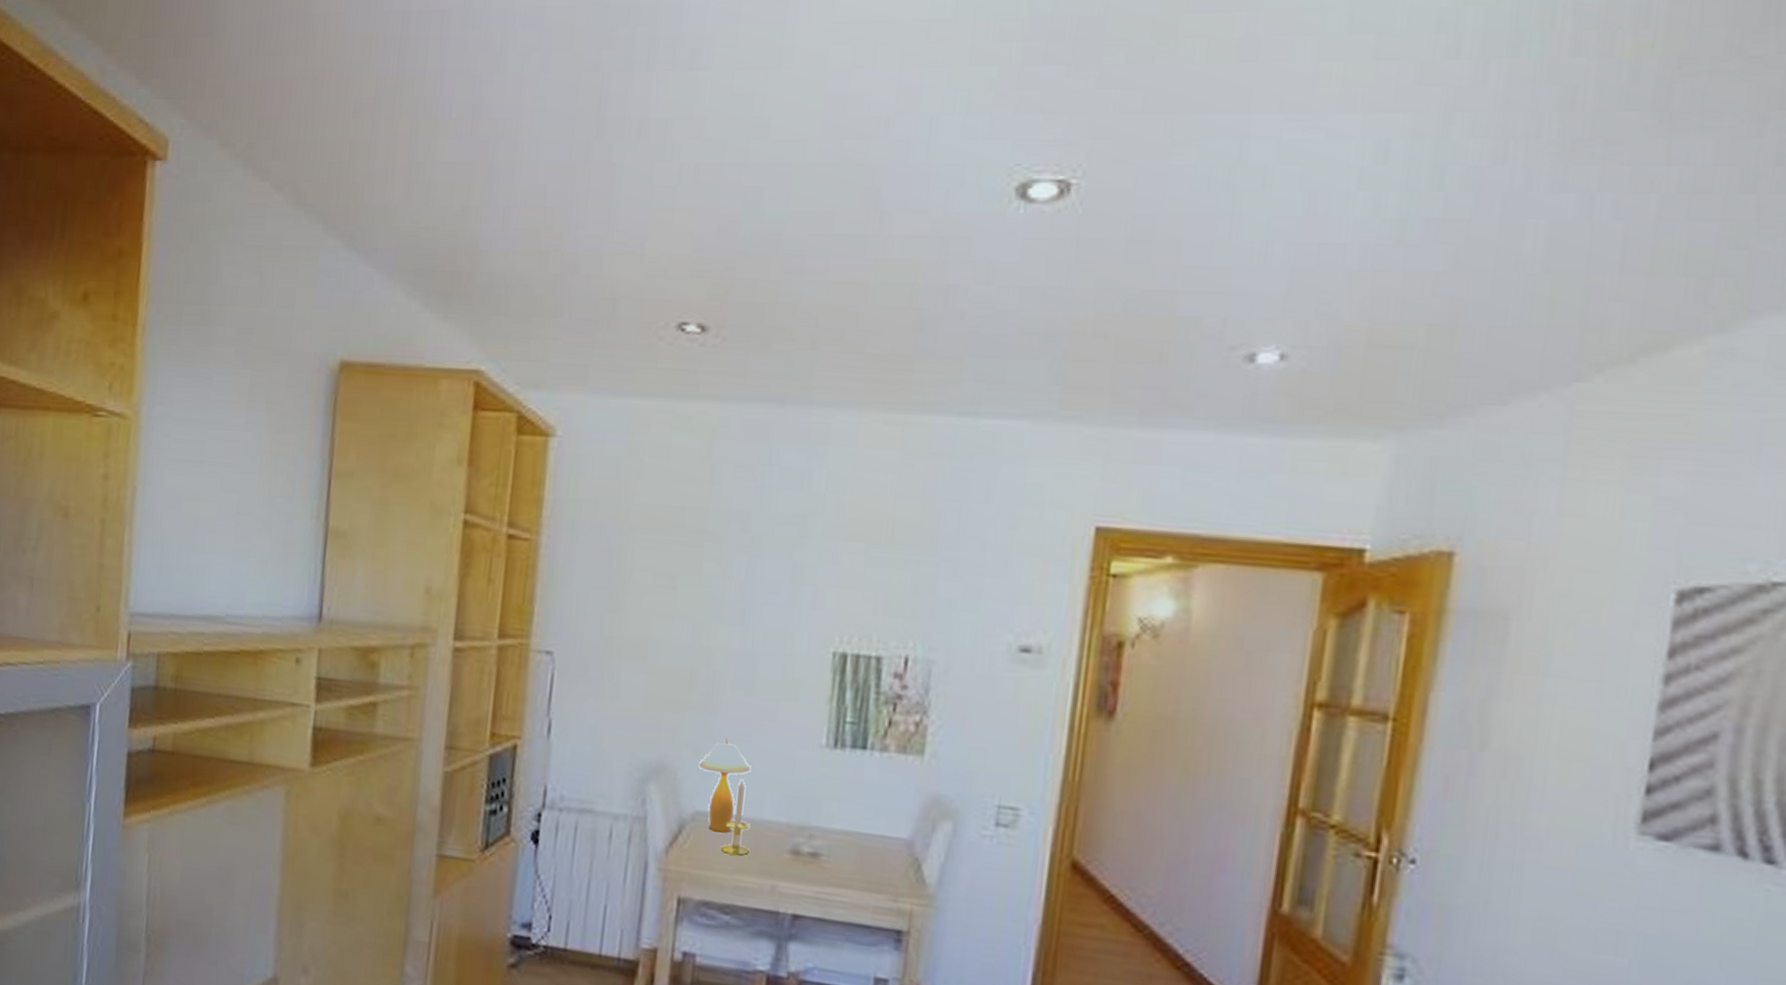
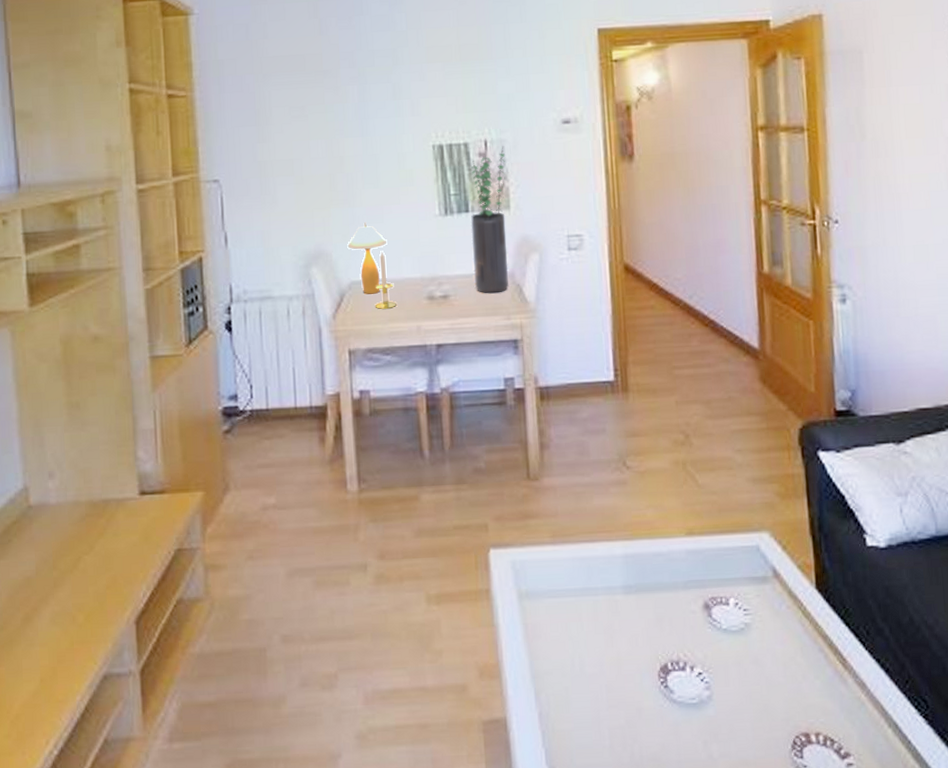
vase: none [857,669,931,864] -> present [471,146,508,294]

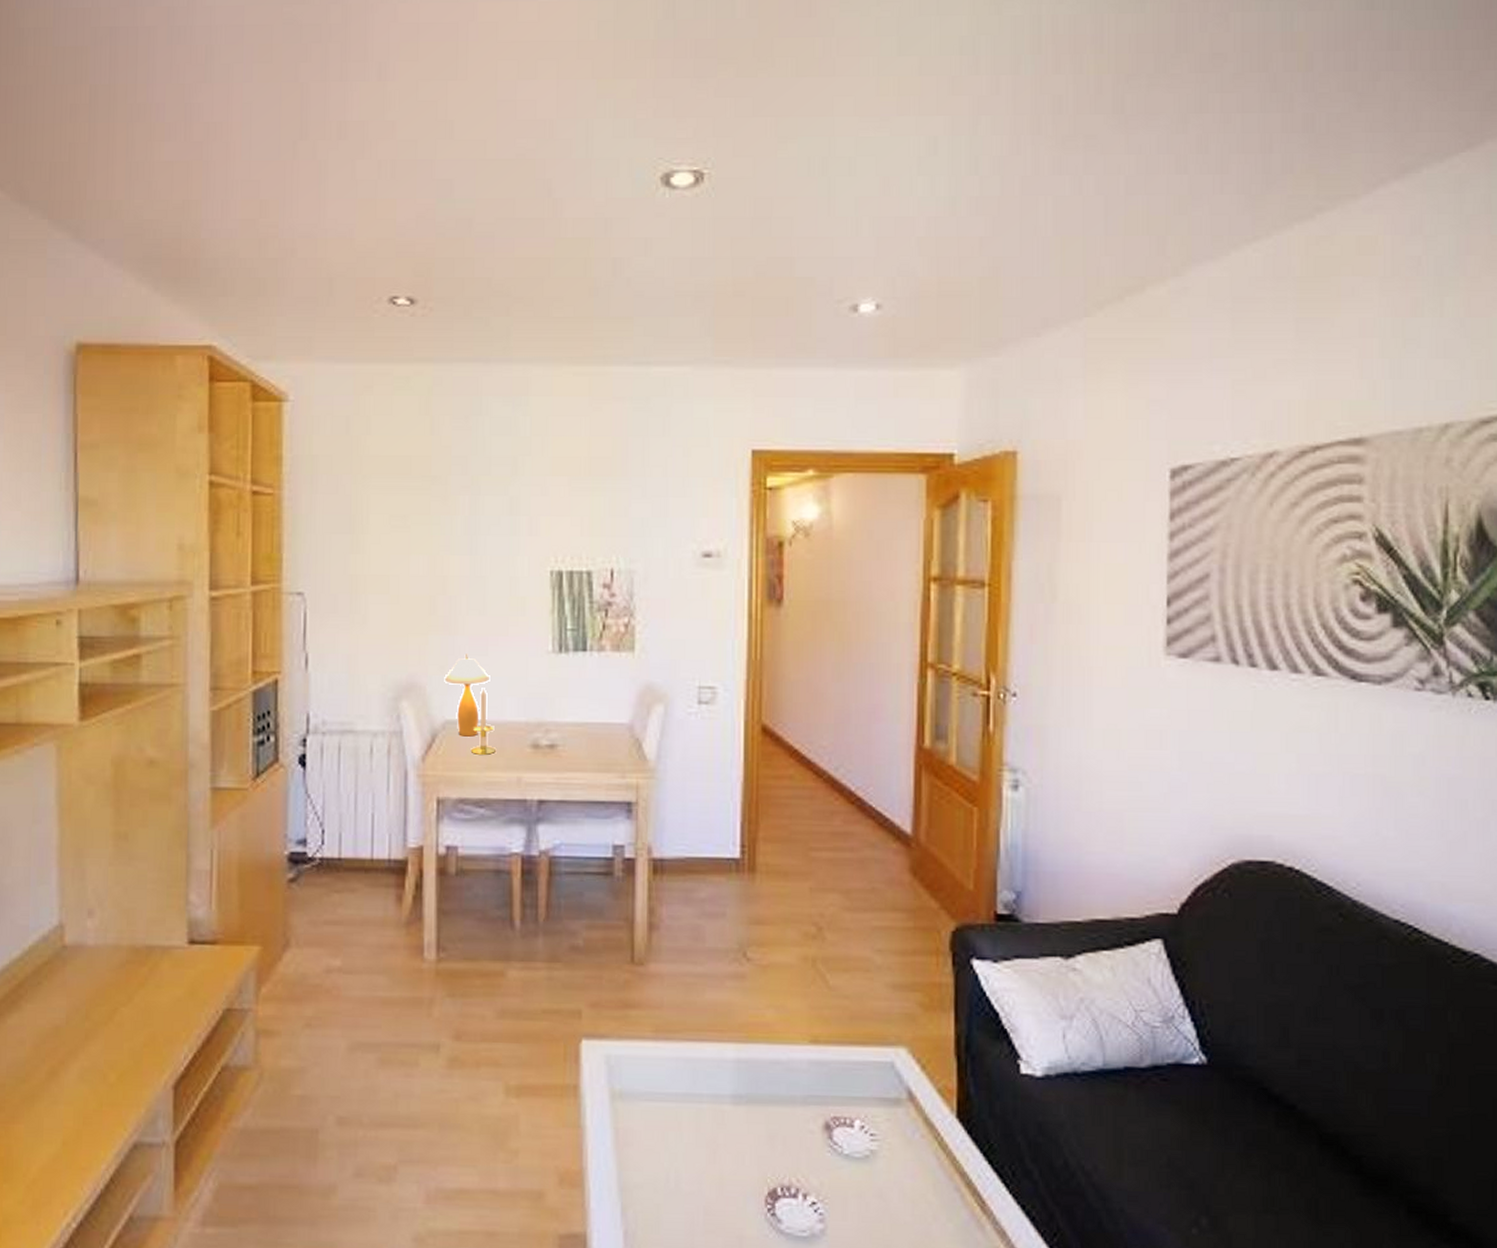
vase: present [471,146,508,294] -> none [587,578,633,747]

